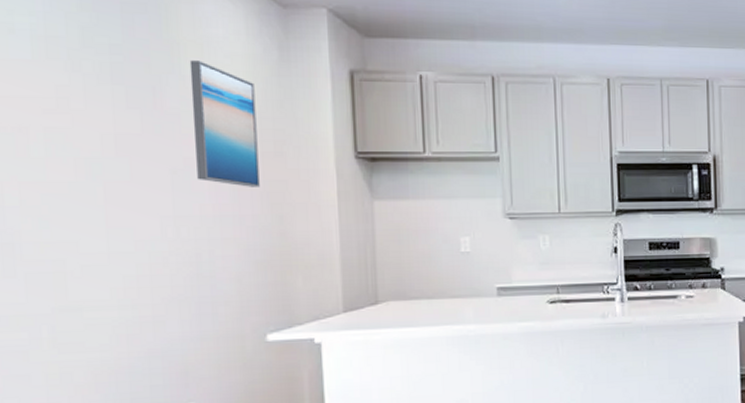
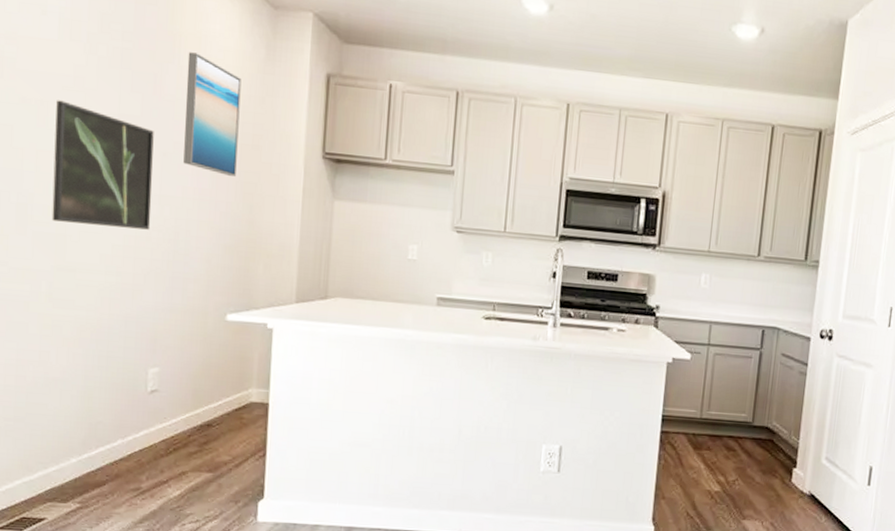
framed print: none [38,125,167,258] -> present [51,100,154,230]

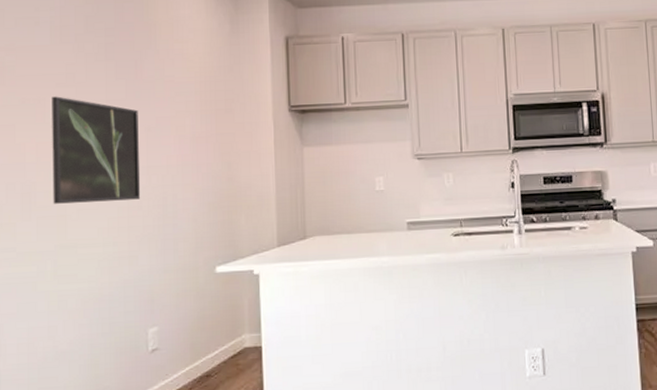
wall art: present [183,52,241,176] -> none [163,37,213,140]

